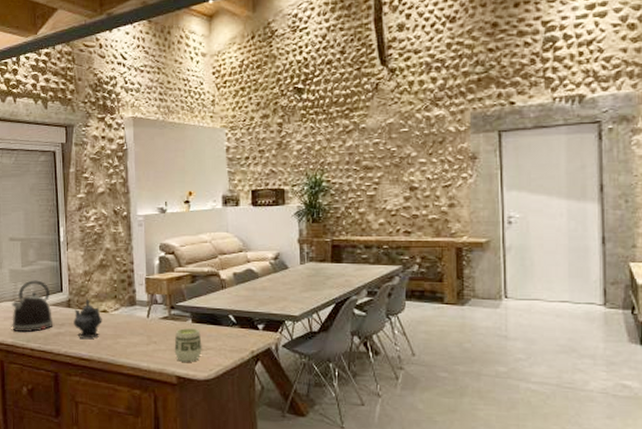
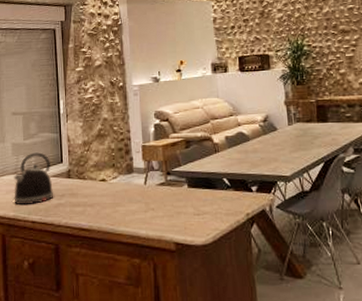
teapot: present [74,299,102,338] -> none [73,169,101,208]
cup: present [174,328,202,362] -> none [171,193,199,228]

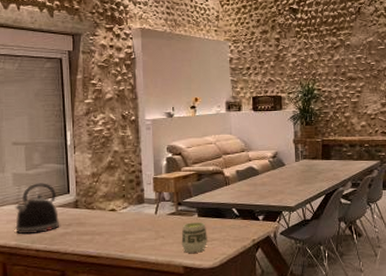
cup: none [171,193,199,228] -> present [181,222,207,253]

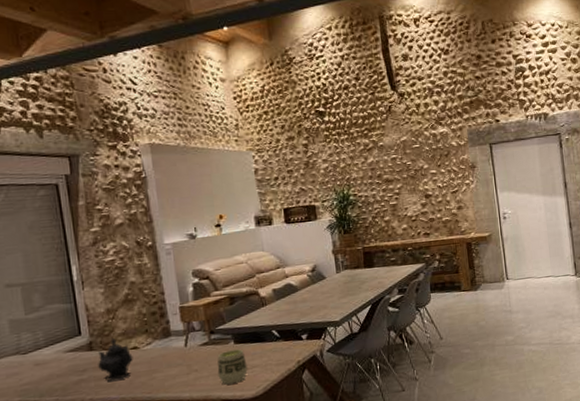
kettle: present [15,183,60,234] -> none [15,326,73,388]
teapot: none [81,200,111,237] -> present [98,338,133,381]

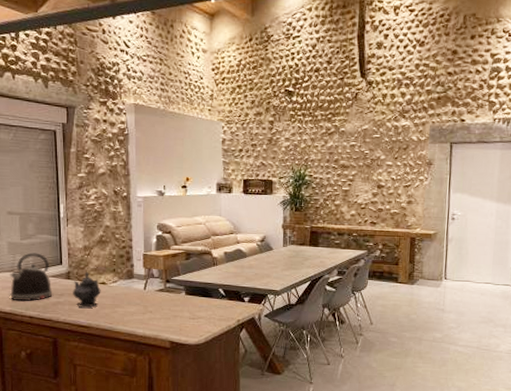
kettle: none [15,326,73,388] -> present [10,252,53,301]
cup: present [217,349,248,385] -> none [168,300,194,329]

